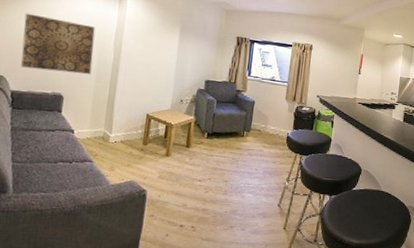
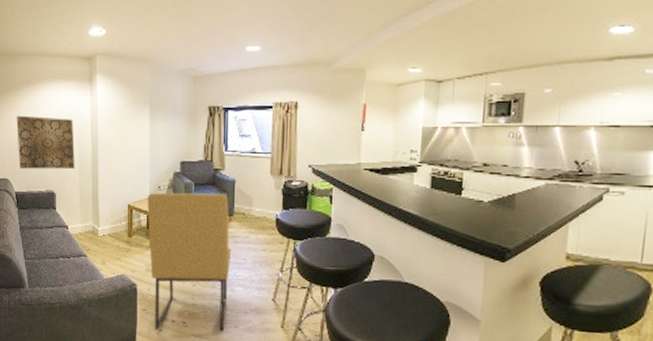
chair: none [161,105,248,236] -> present [147,192,231,332]

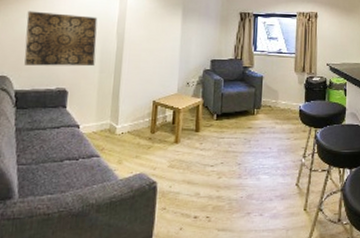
chair: present [147,192,231,332] -> none [173,88,257,230]

